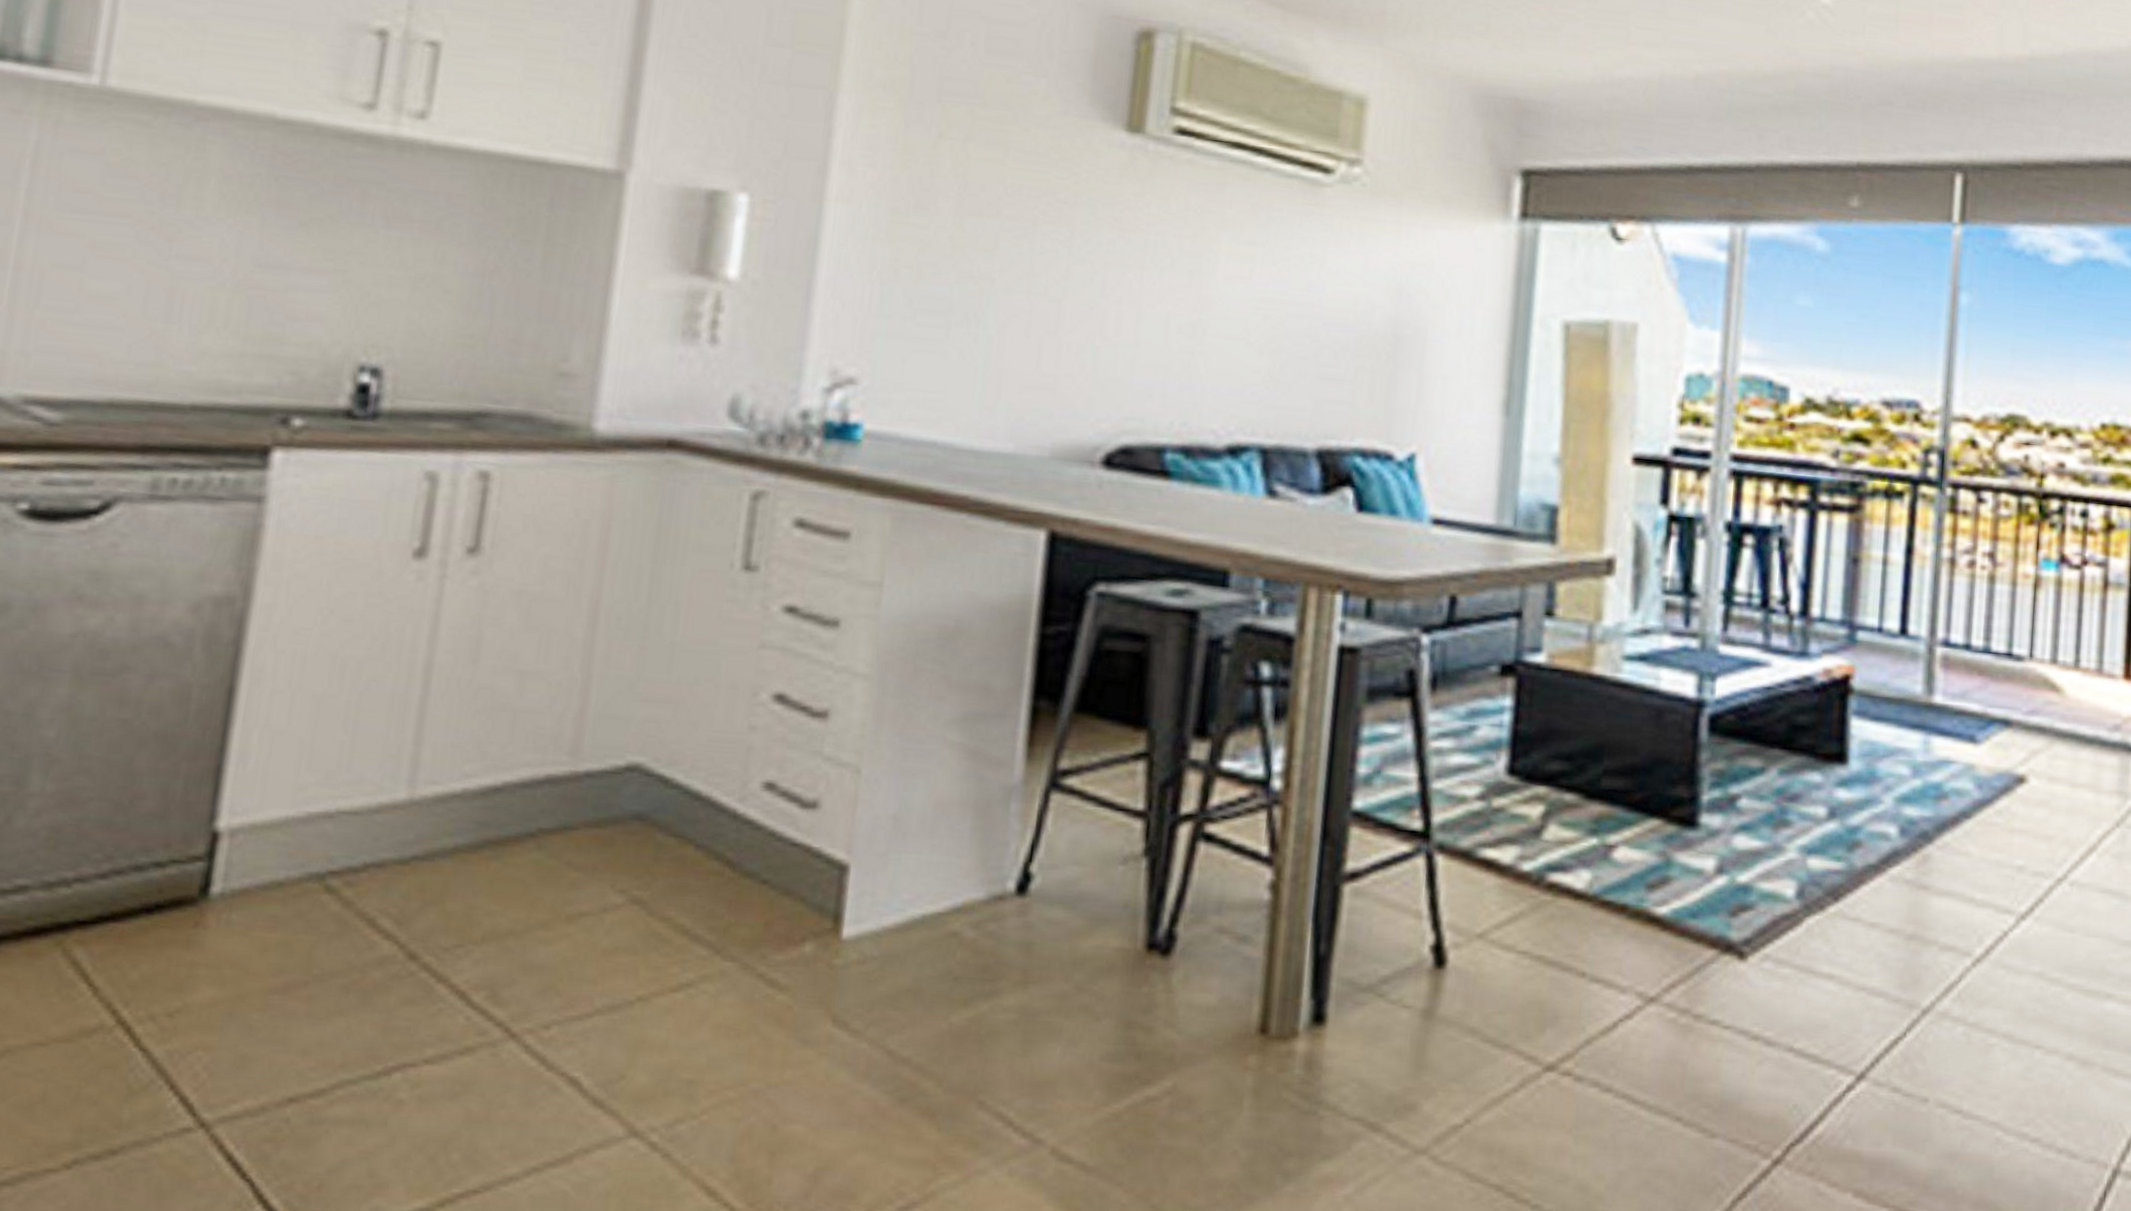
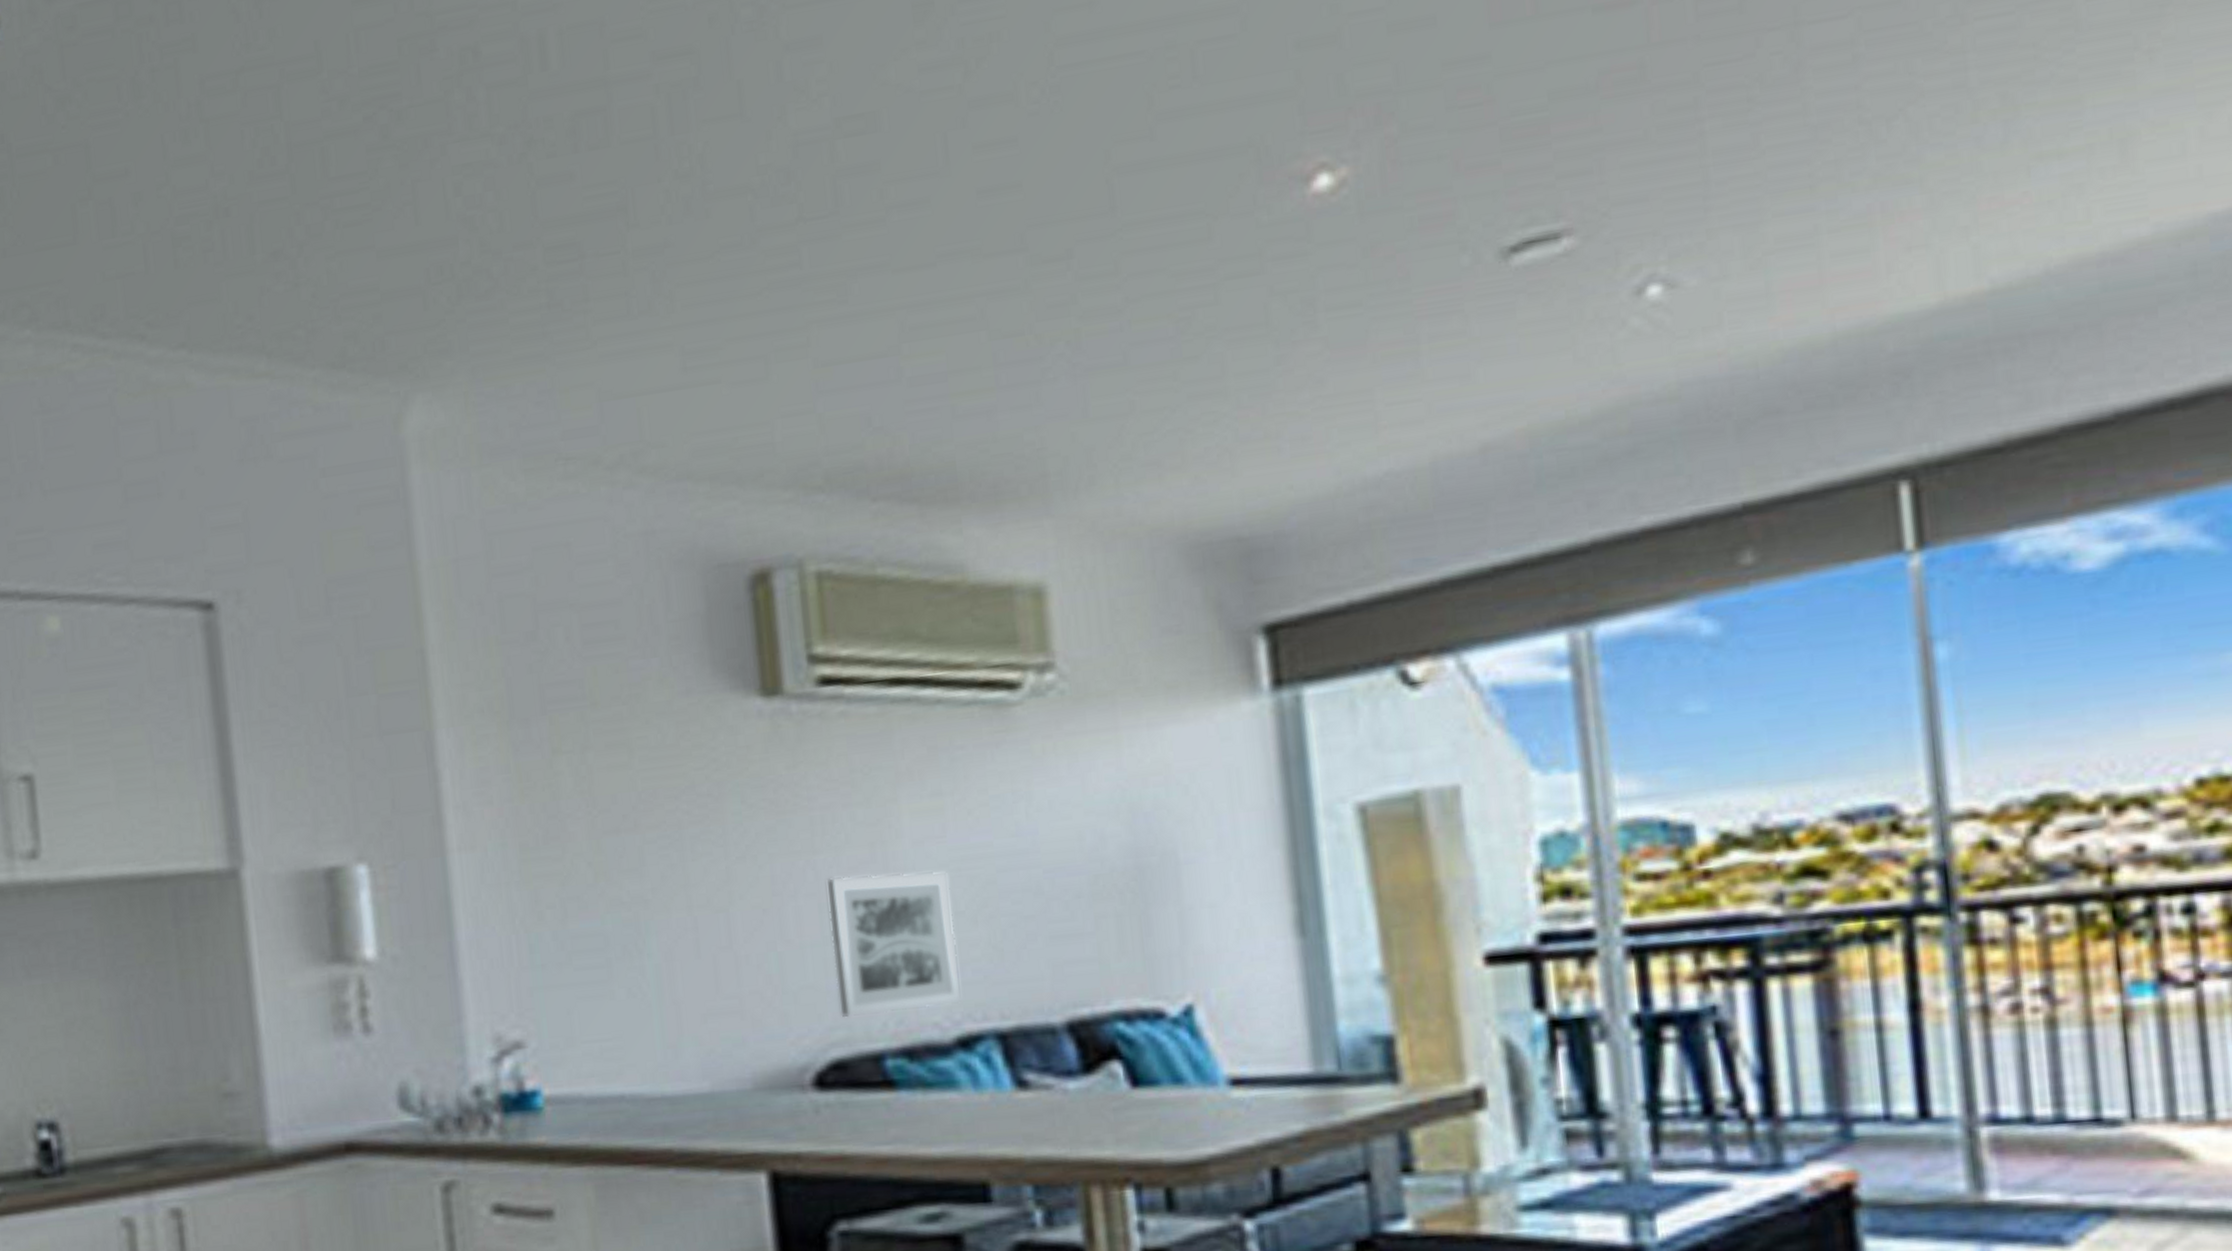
wall art: none [1136,293,1248,418] -> present [825,870,962,1018]

